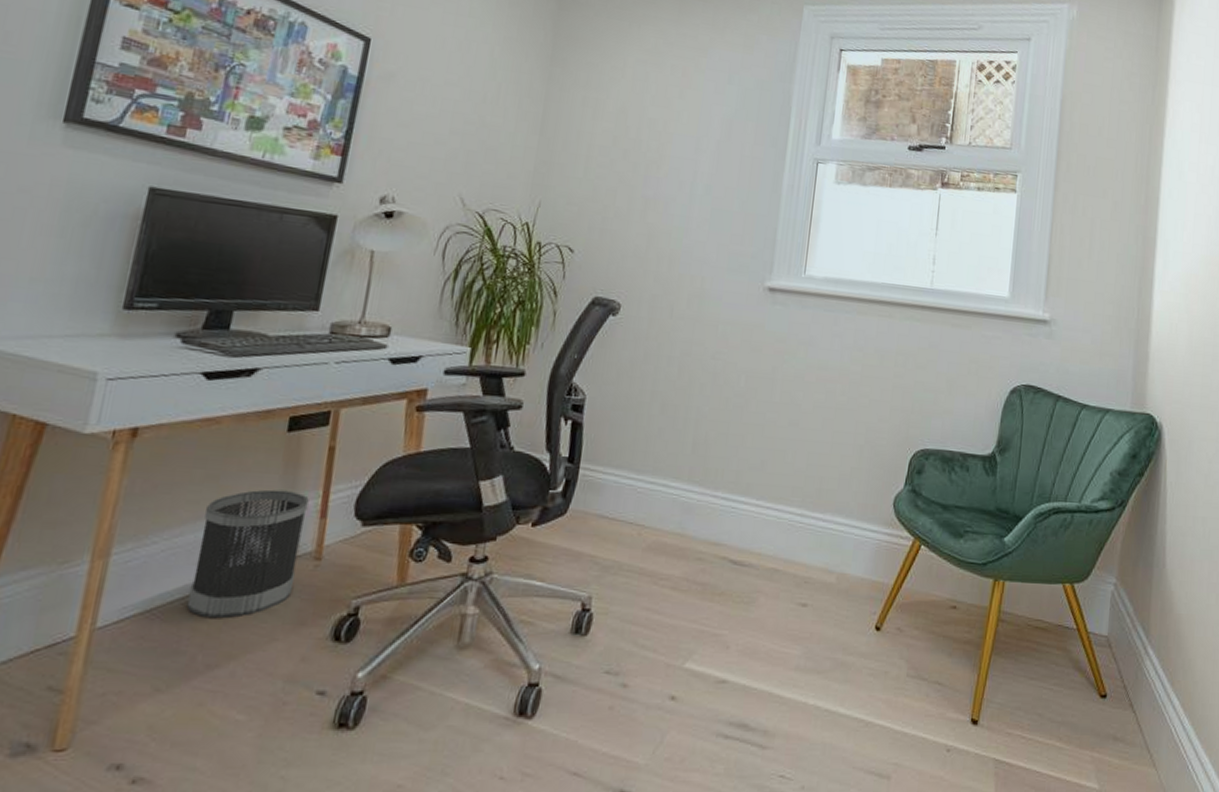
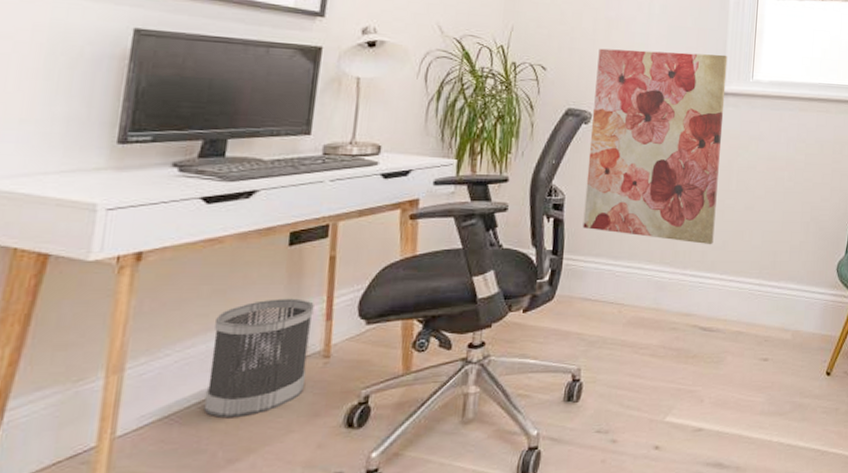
wall art: none [603,230,778,465] -> present [582,48,728,245]

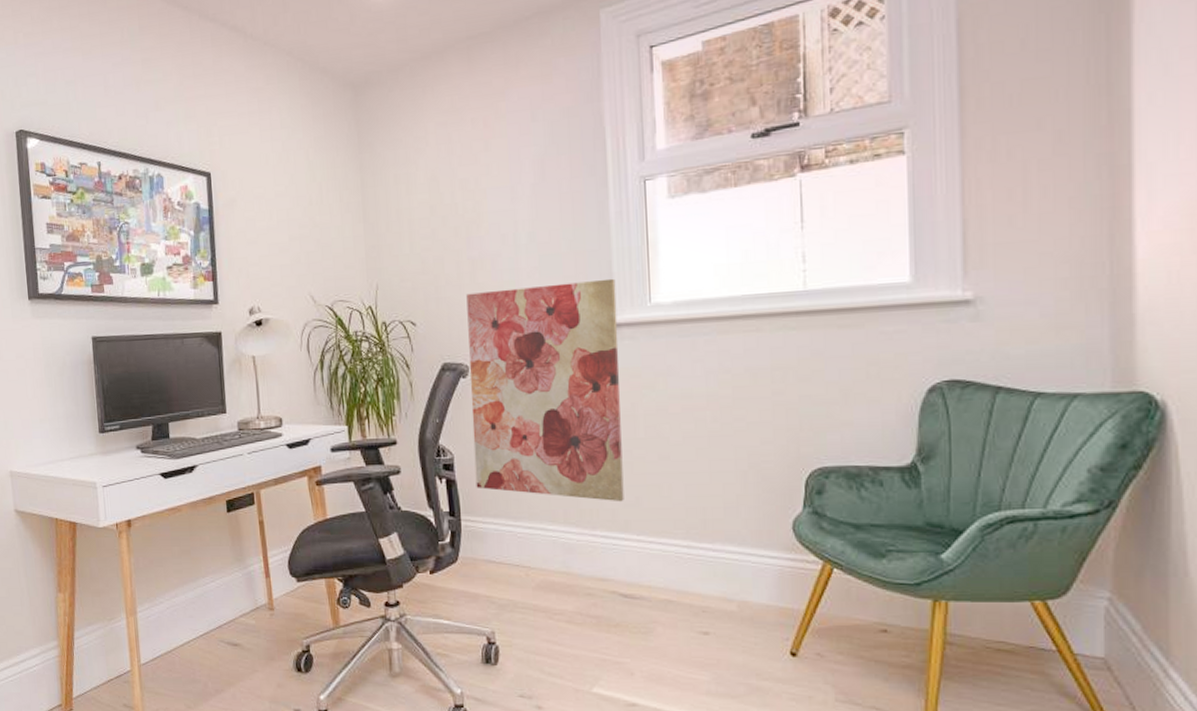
wastebasket: present [203,298,314,419] -> none [188,558,260,656]

